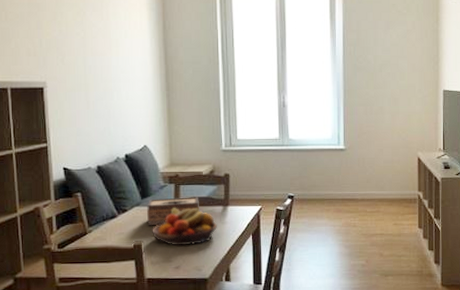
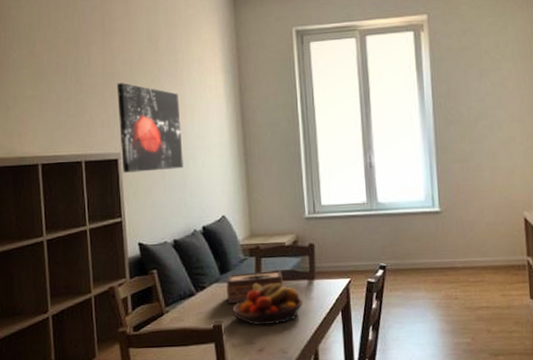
wall art: none [43,14,108,101] -> present [117,83,183,173]

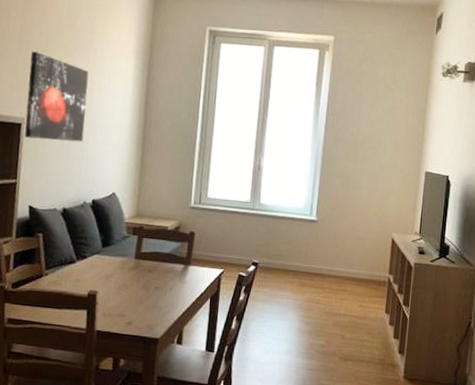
tissue box: present [226,270,283,304] -> none [105,248,161,277]
fruit bowl: present [232,283,303,326] -> none [108,261,176,302]

